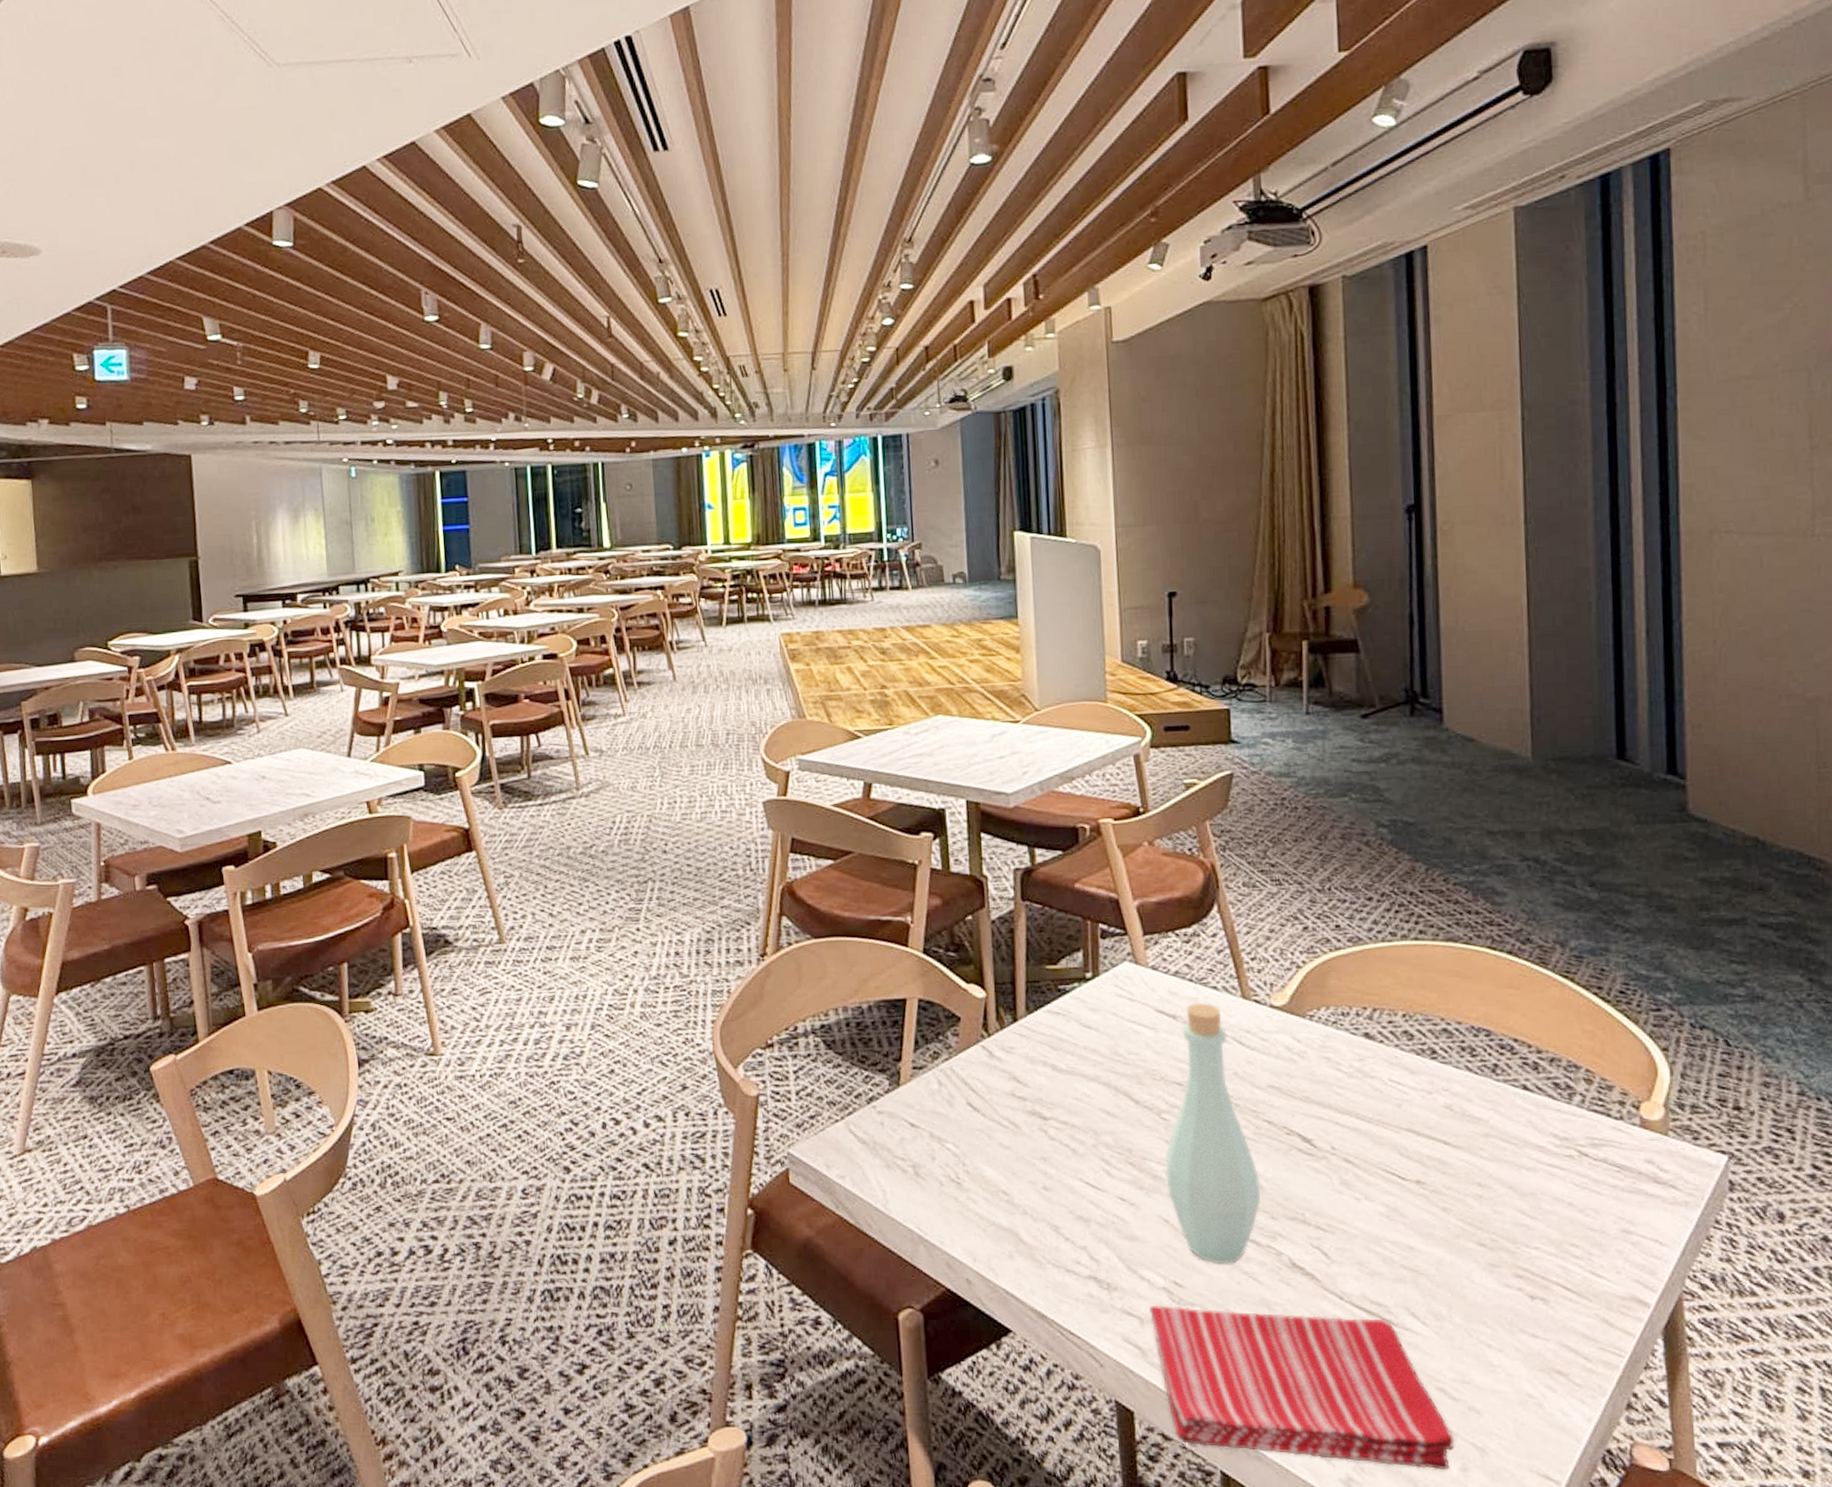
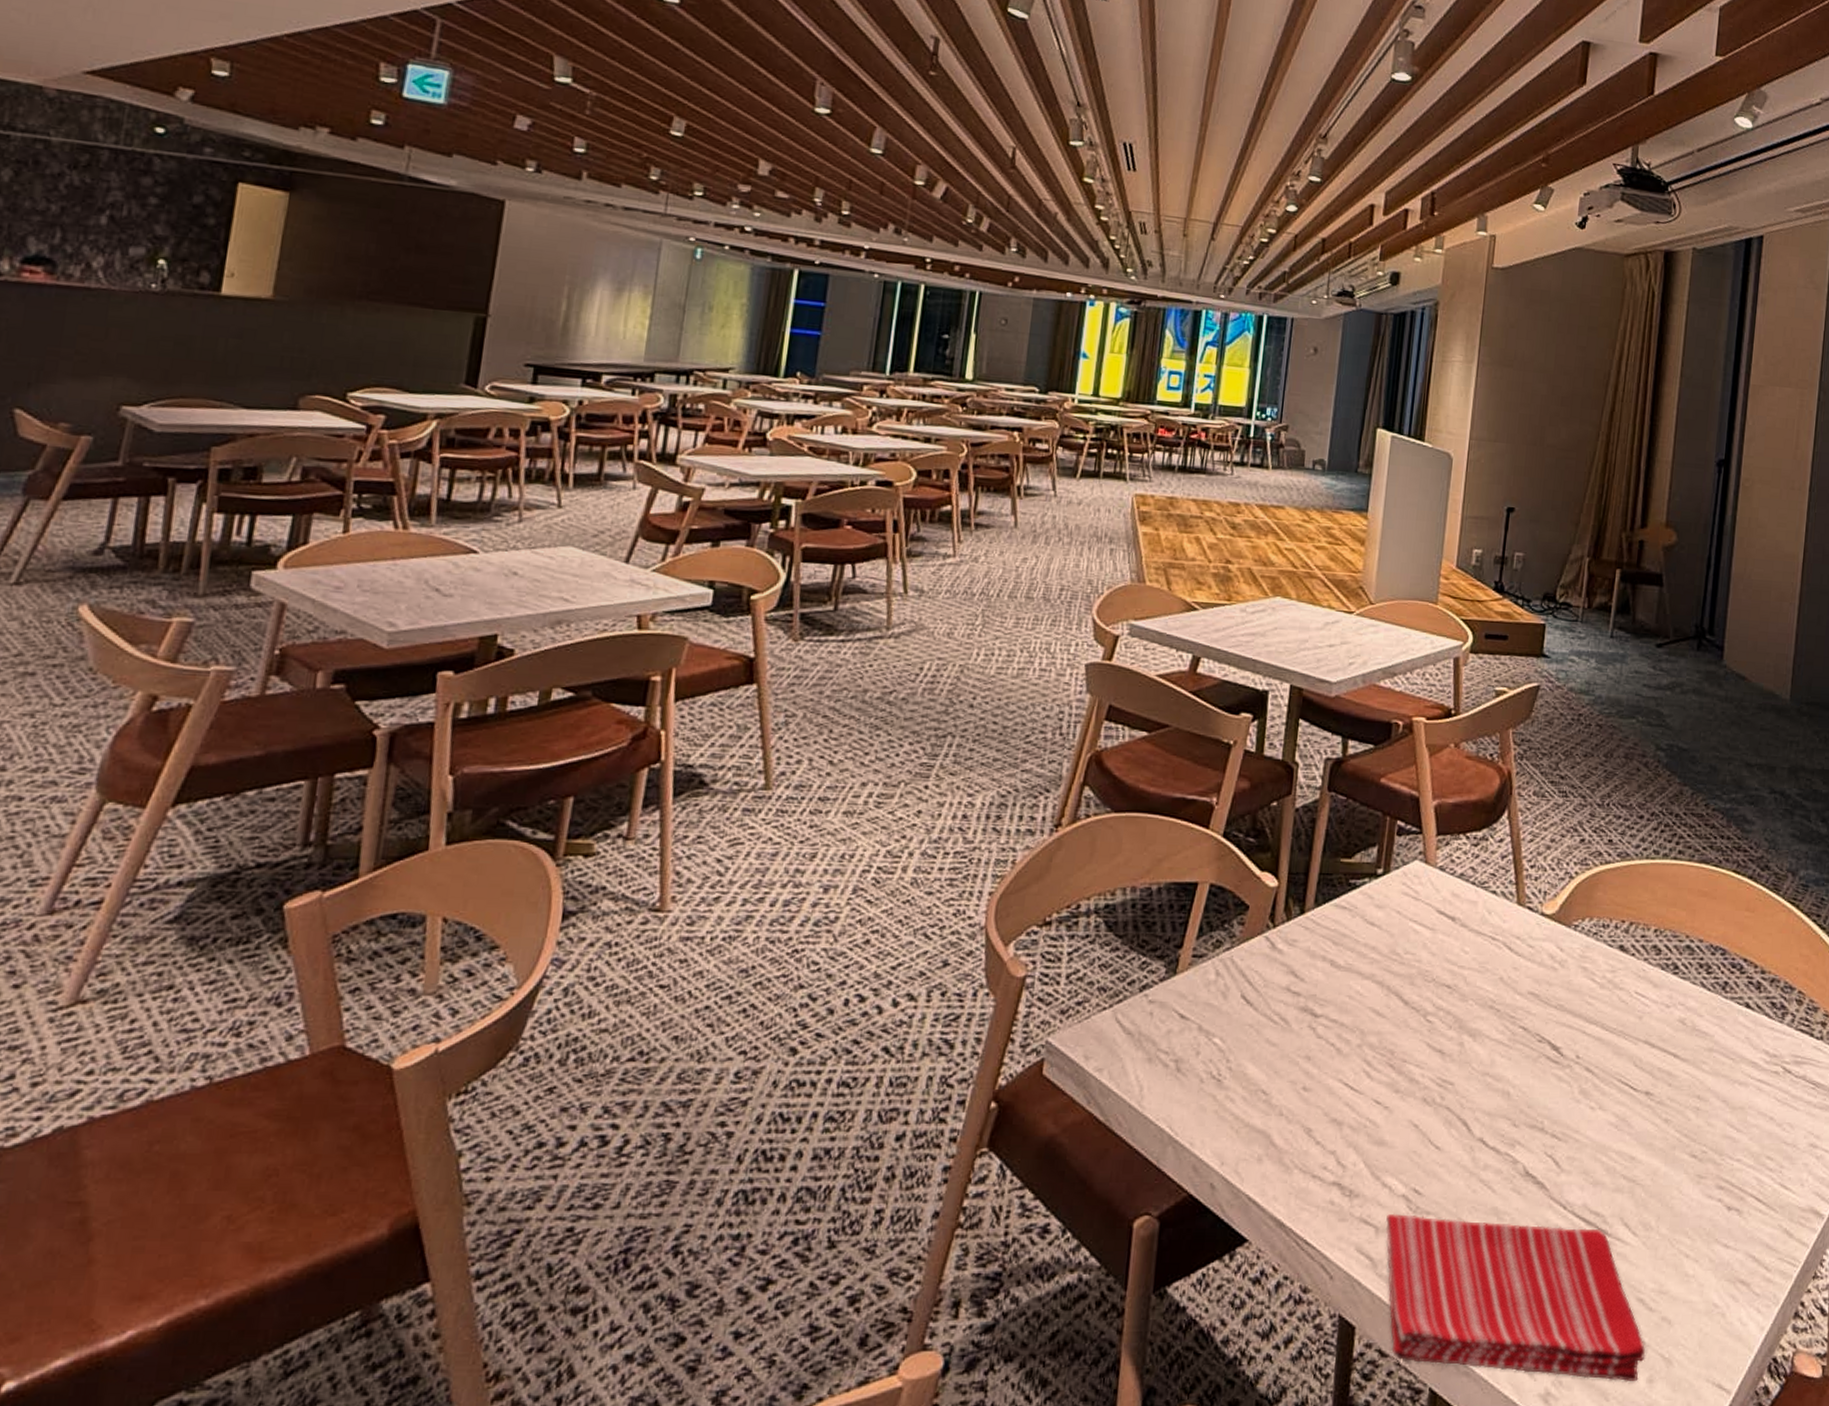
bottle: present [1165,1002,1261,1264] -> none [1421,905,1508,1172]

